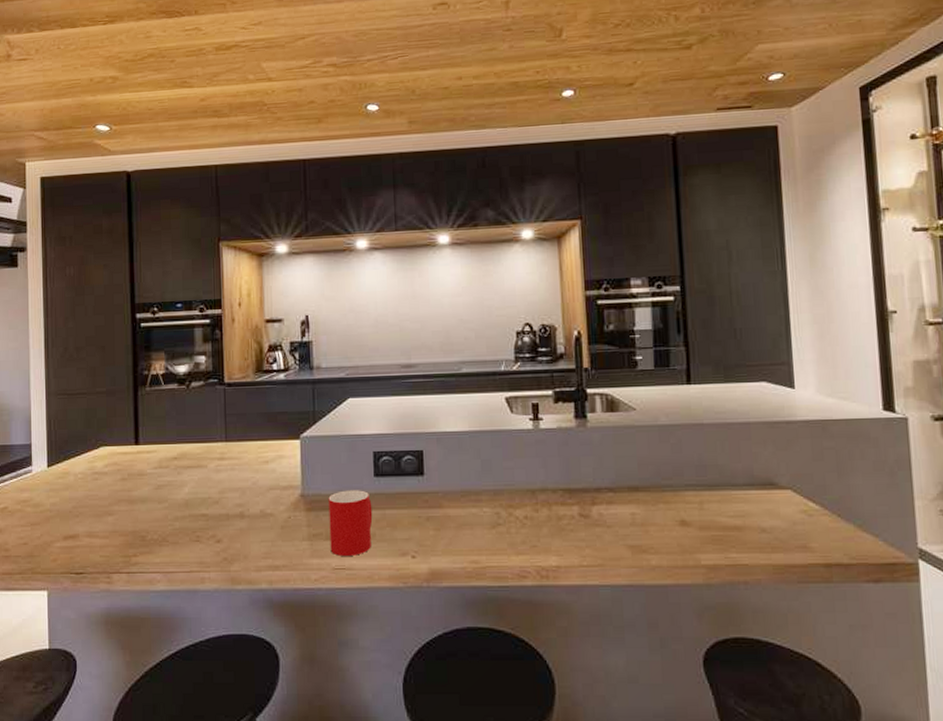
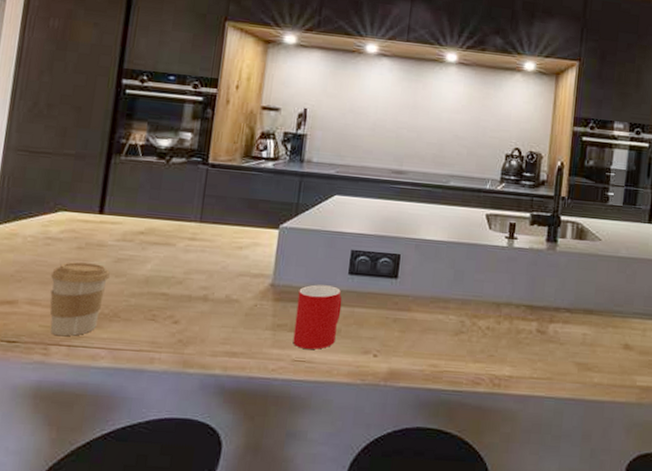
coffee cup: none [102,493,153,563] -> present [49,262,110,336]

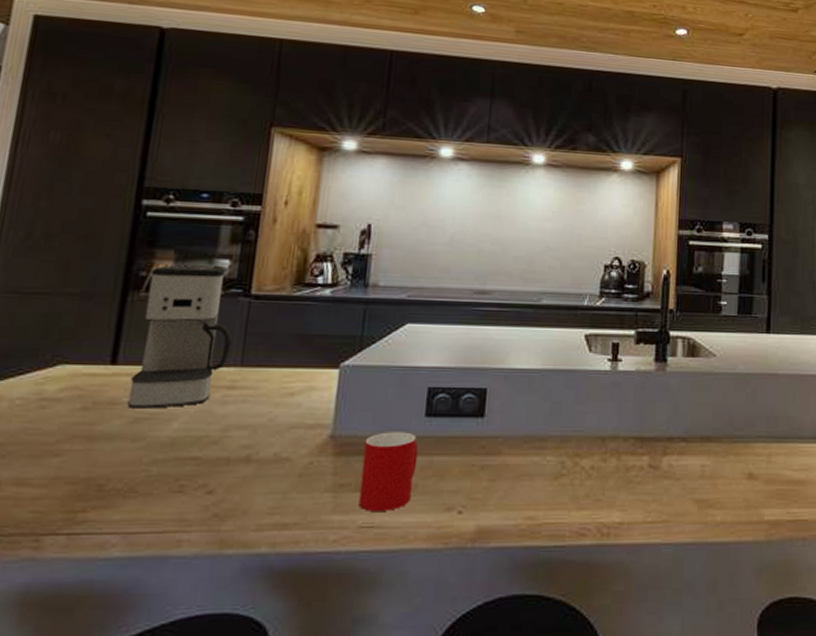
coffee cup: present [49,262,110,336] -> none [43,427,125,521]
coffee maker: none [112,135,193,252] -> present [127,266,232,409]

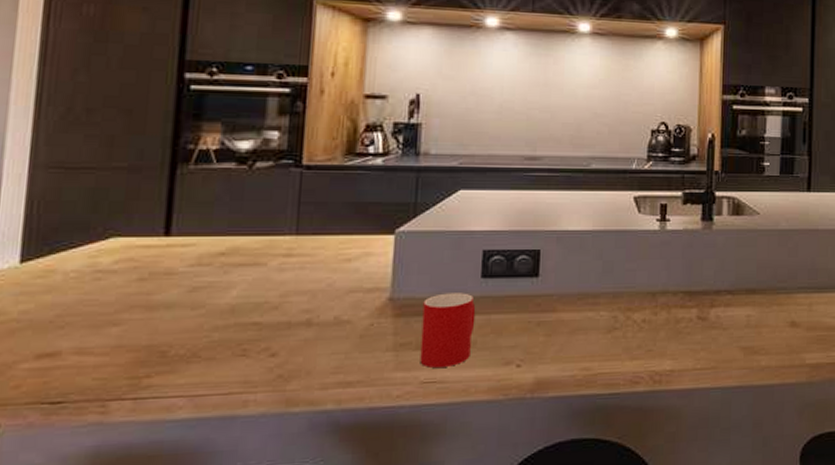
coffee maker: present [127,266,232,409] -> none [184,139,286,278]

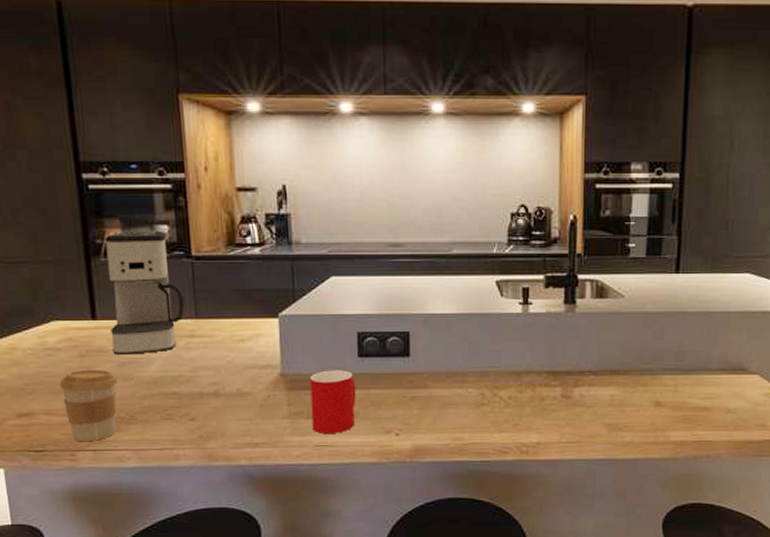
coffee cup: none [103,296,184,388] -> present [59,370,117,441]
coffee maker: none [184,139,286,278] -> present [105,233,185,355]

